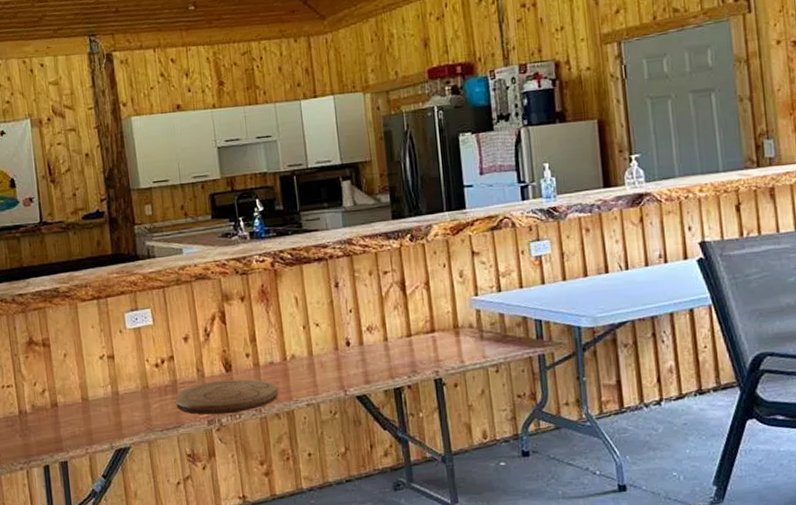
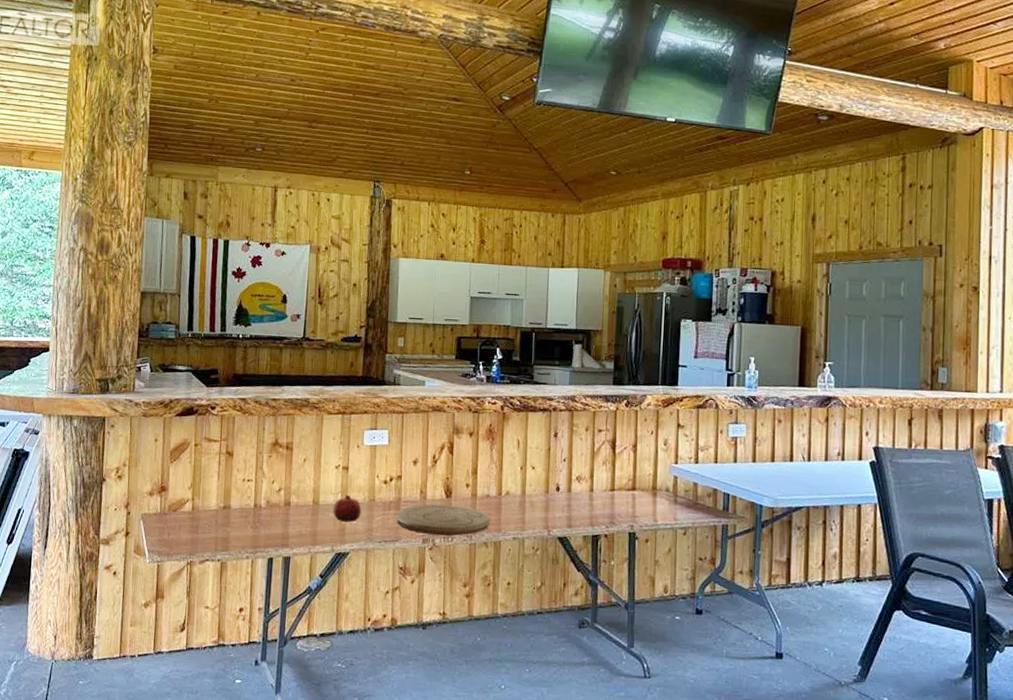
fruit: none [104,385,136,416] -> present [333,494,362,523]

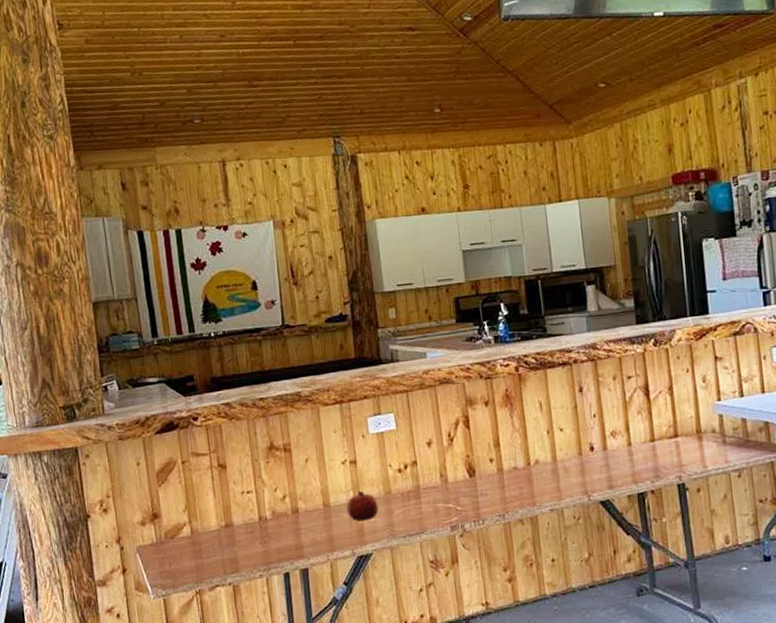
cutting board: present [397,504,490,536] -> none [418,484,522,521]

